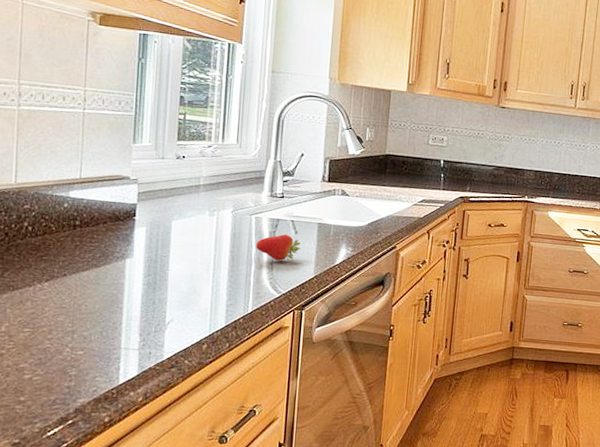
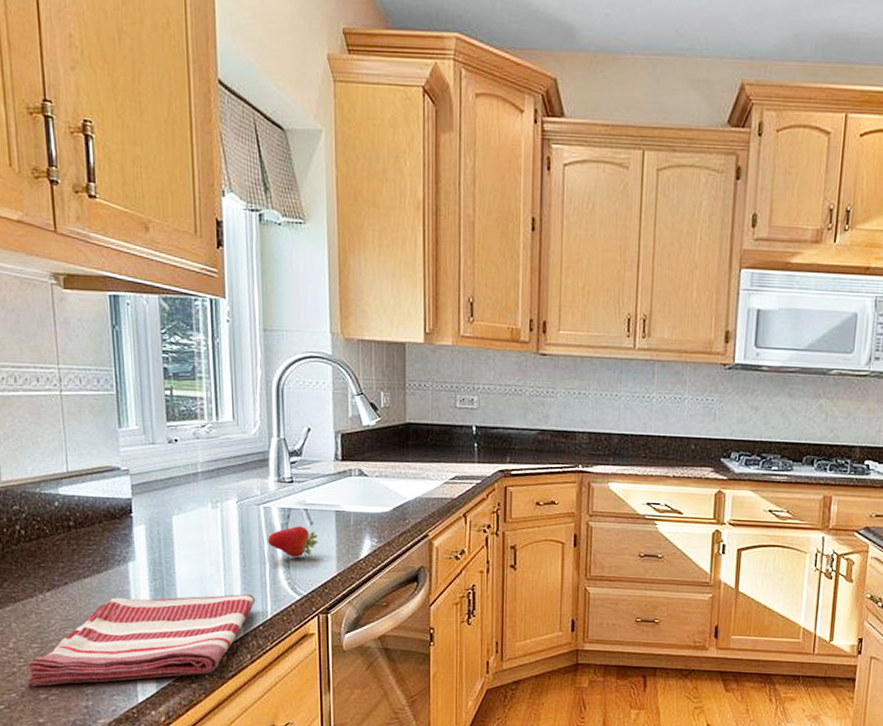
dish towel: none [13,289,239,368] -> present [26,594,256,687]

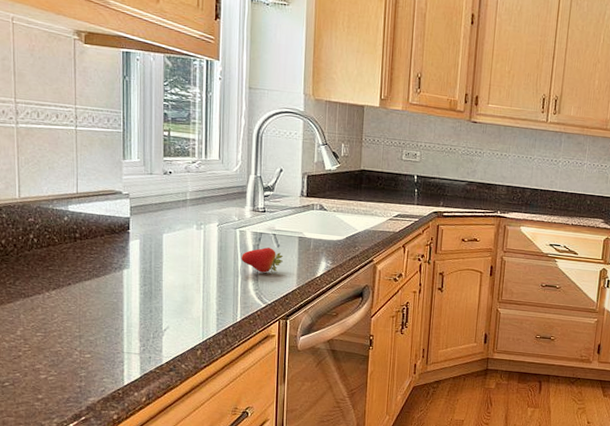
dish towel: present [26,594,256,687] -> none [30,298,228,369]

